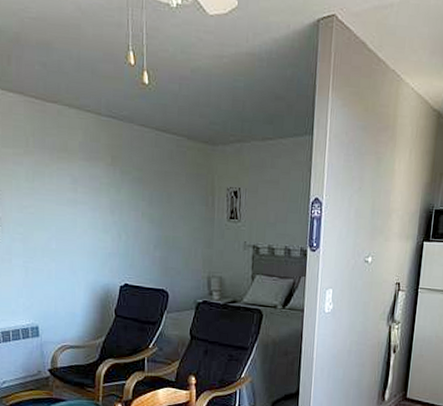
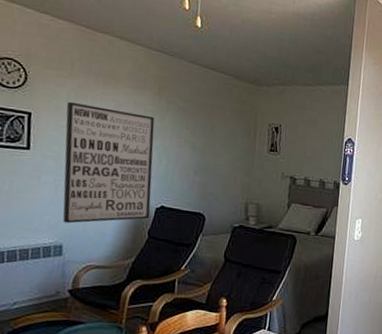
wall art: none [26,180,115,305] -> present [63,101,155,224]

